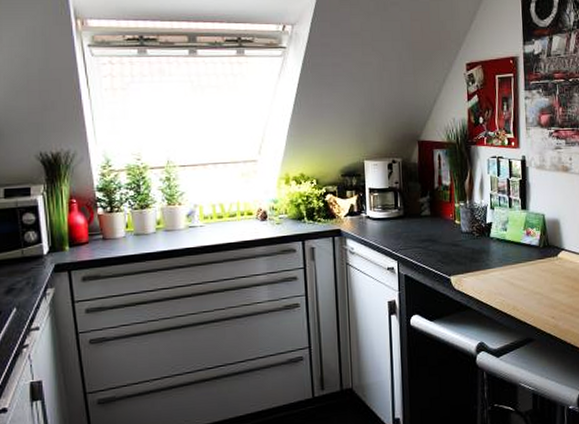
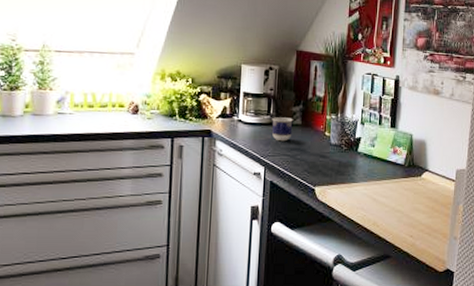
cup: none [400,209,422,234] -> present [272,117,293,142]

